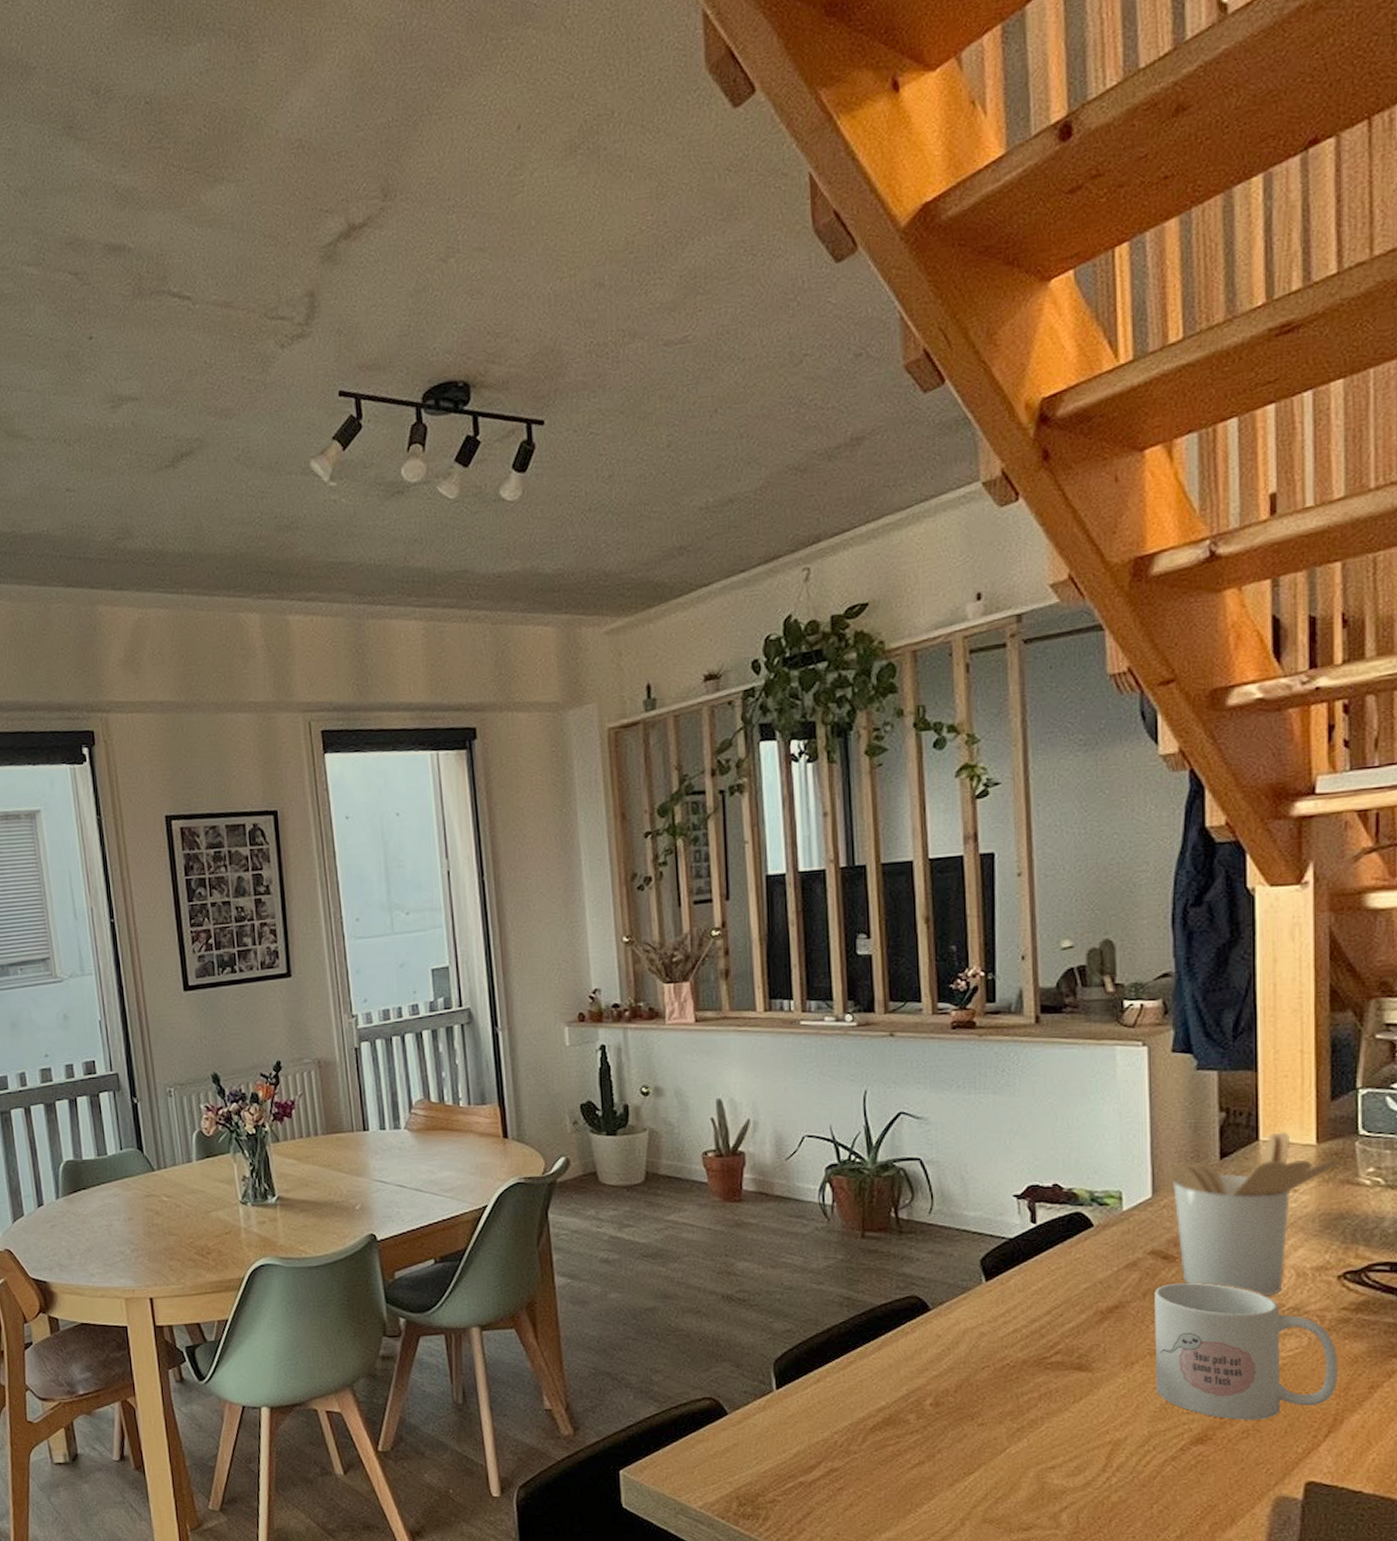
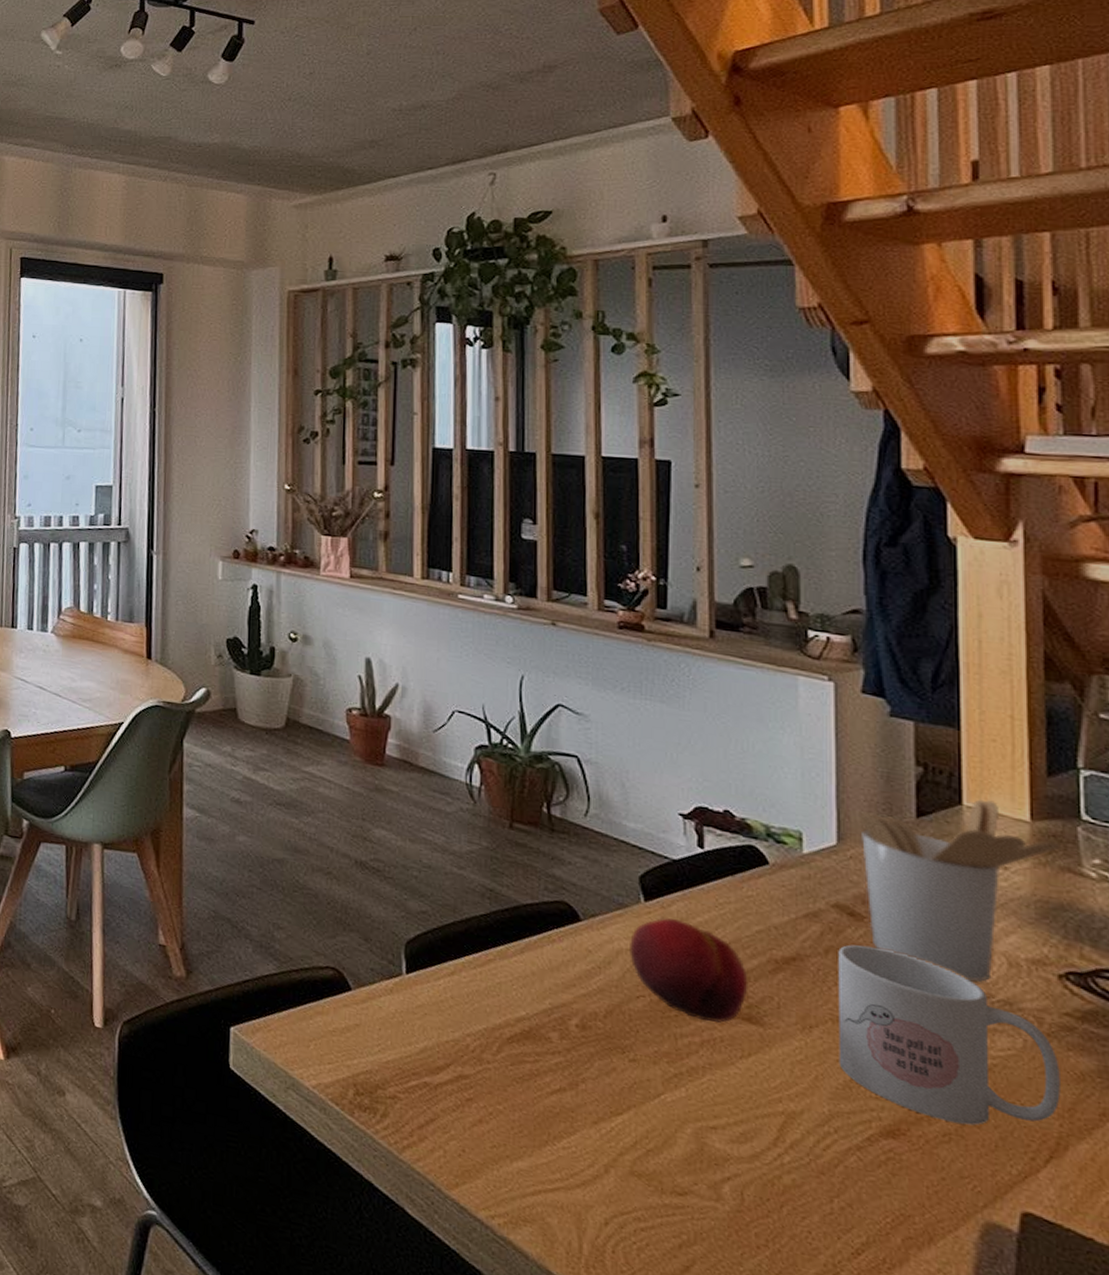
fruit: none [973,1291,1079,1378] -> present [628,917,749,1023]

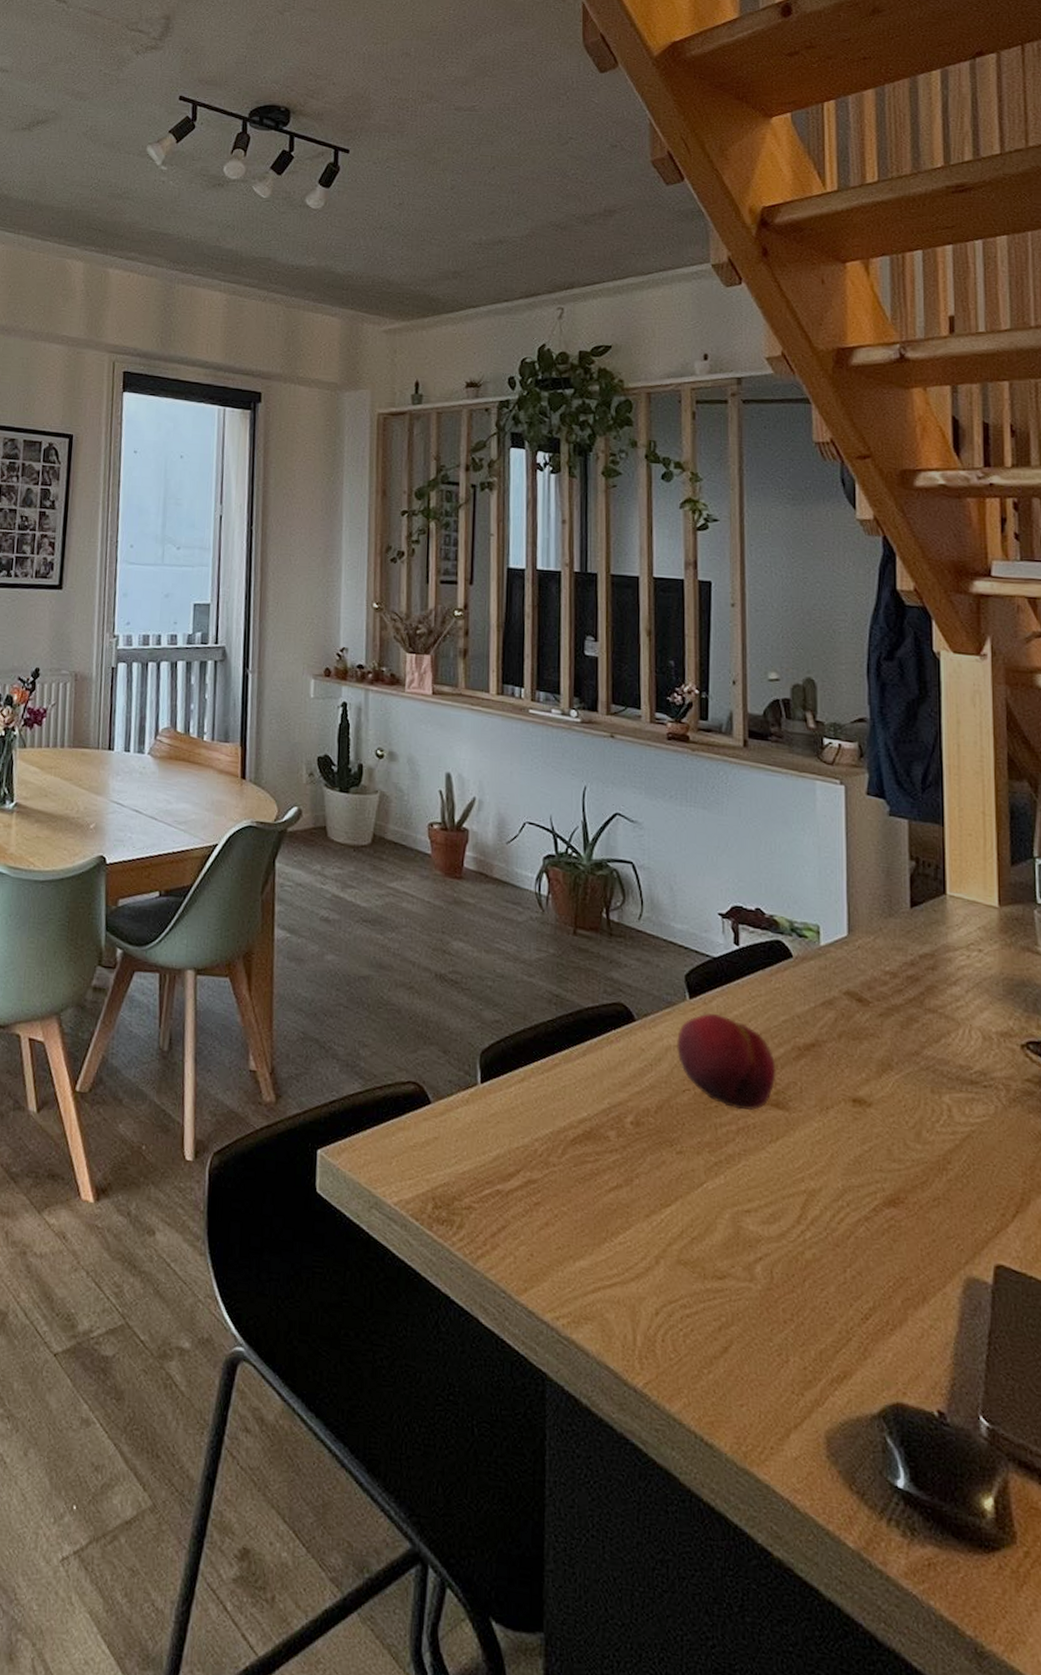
mug: present [838,944,1061,1126] -> none [849,1028,1024,1189]
utensil holder: present [860,799,1061,982] -> none [866,888,1022,1056]

